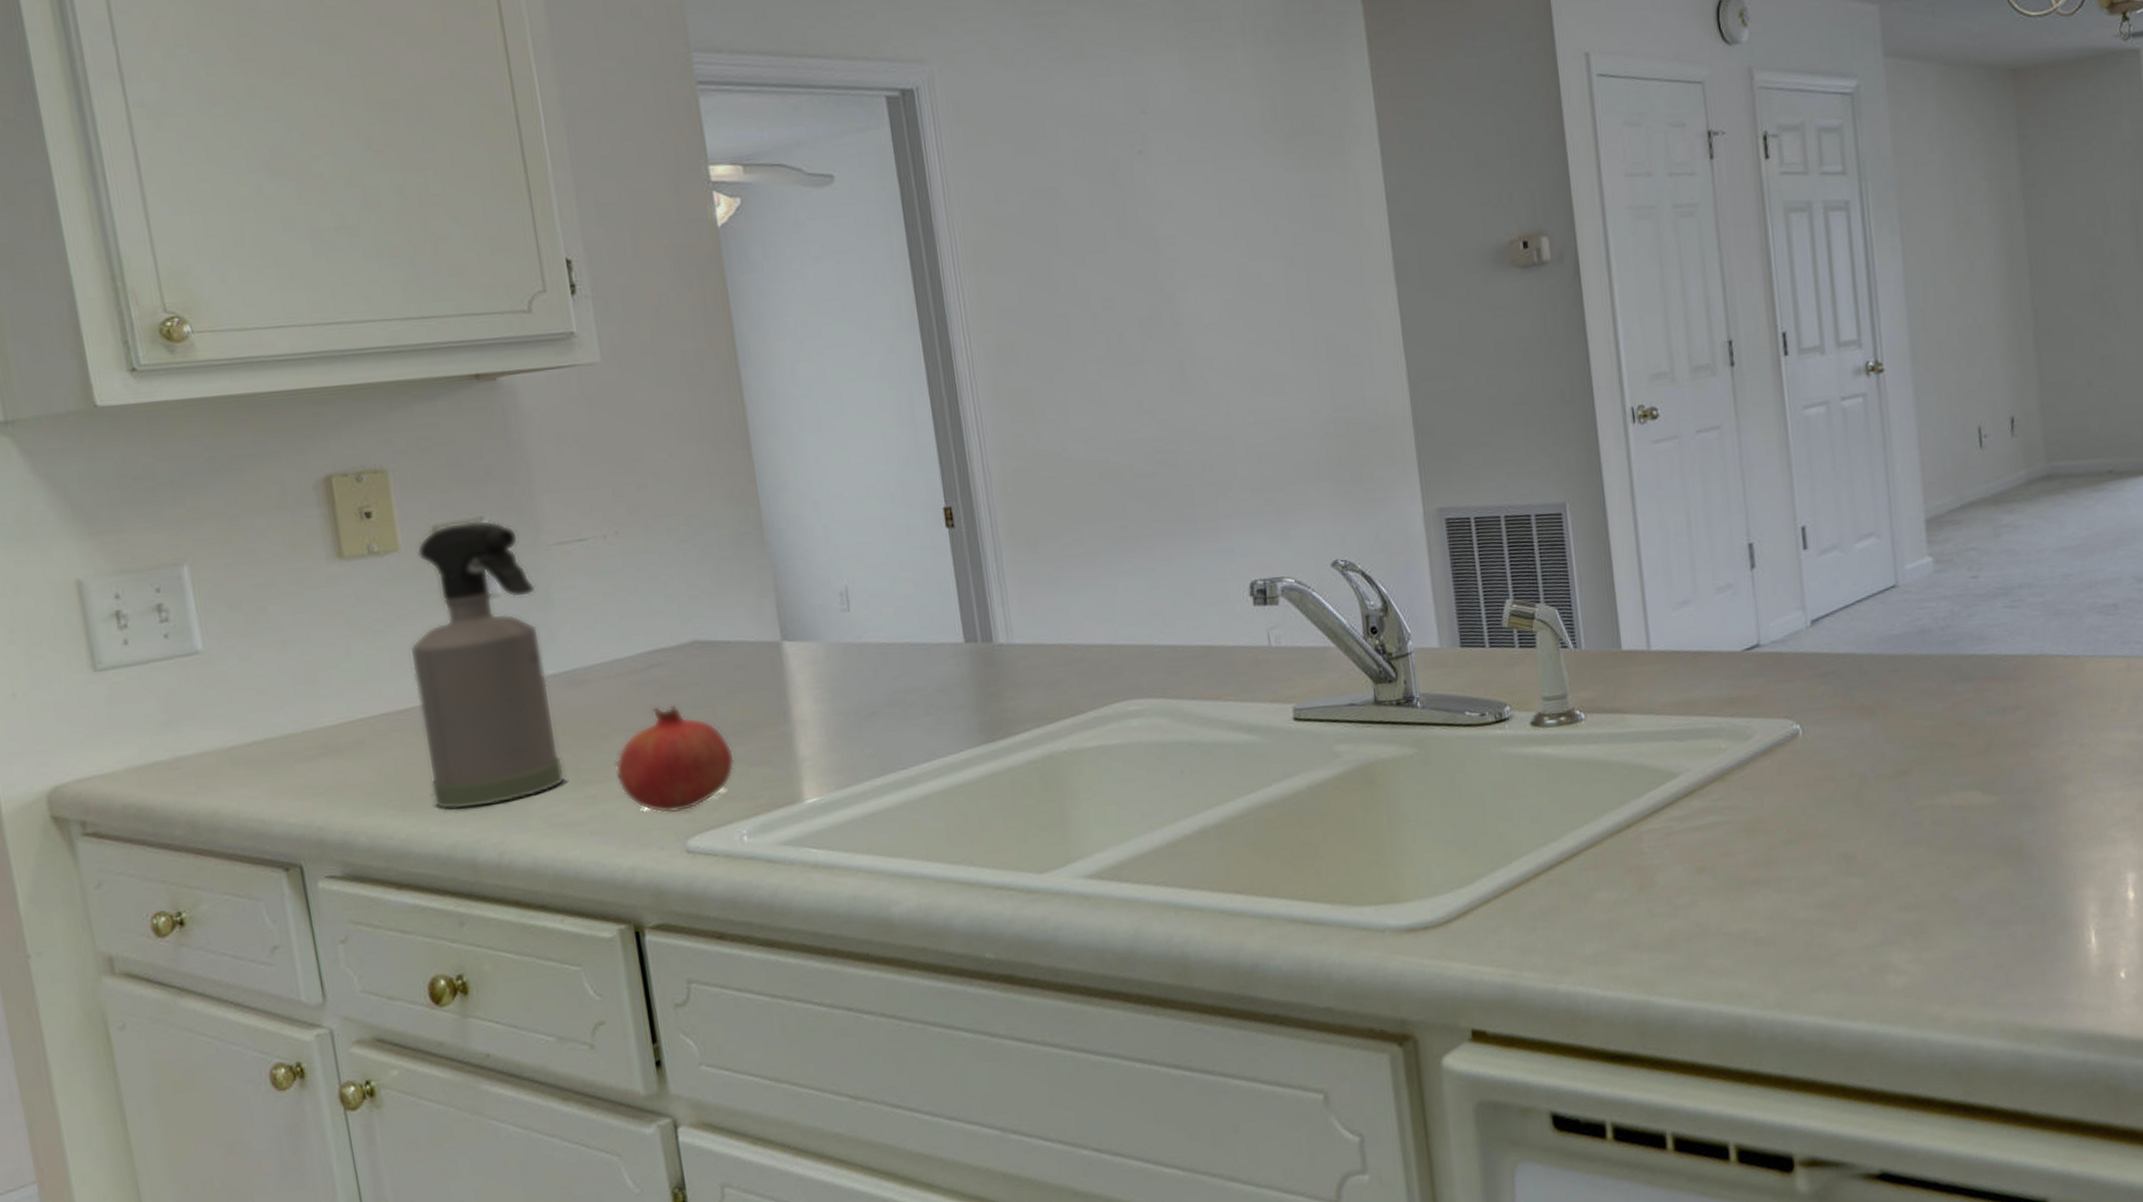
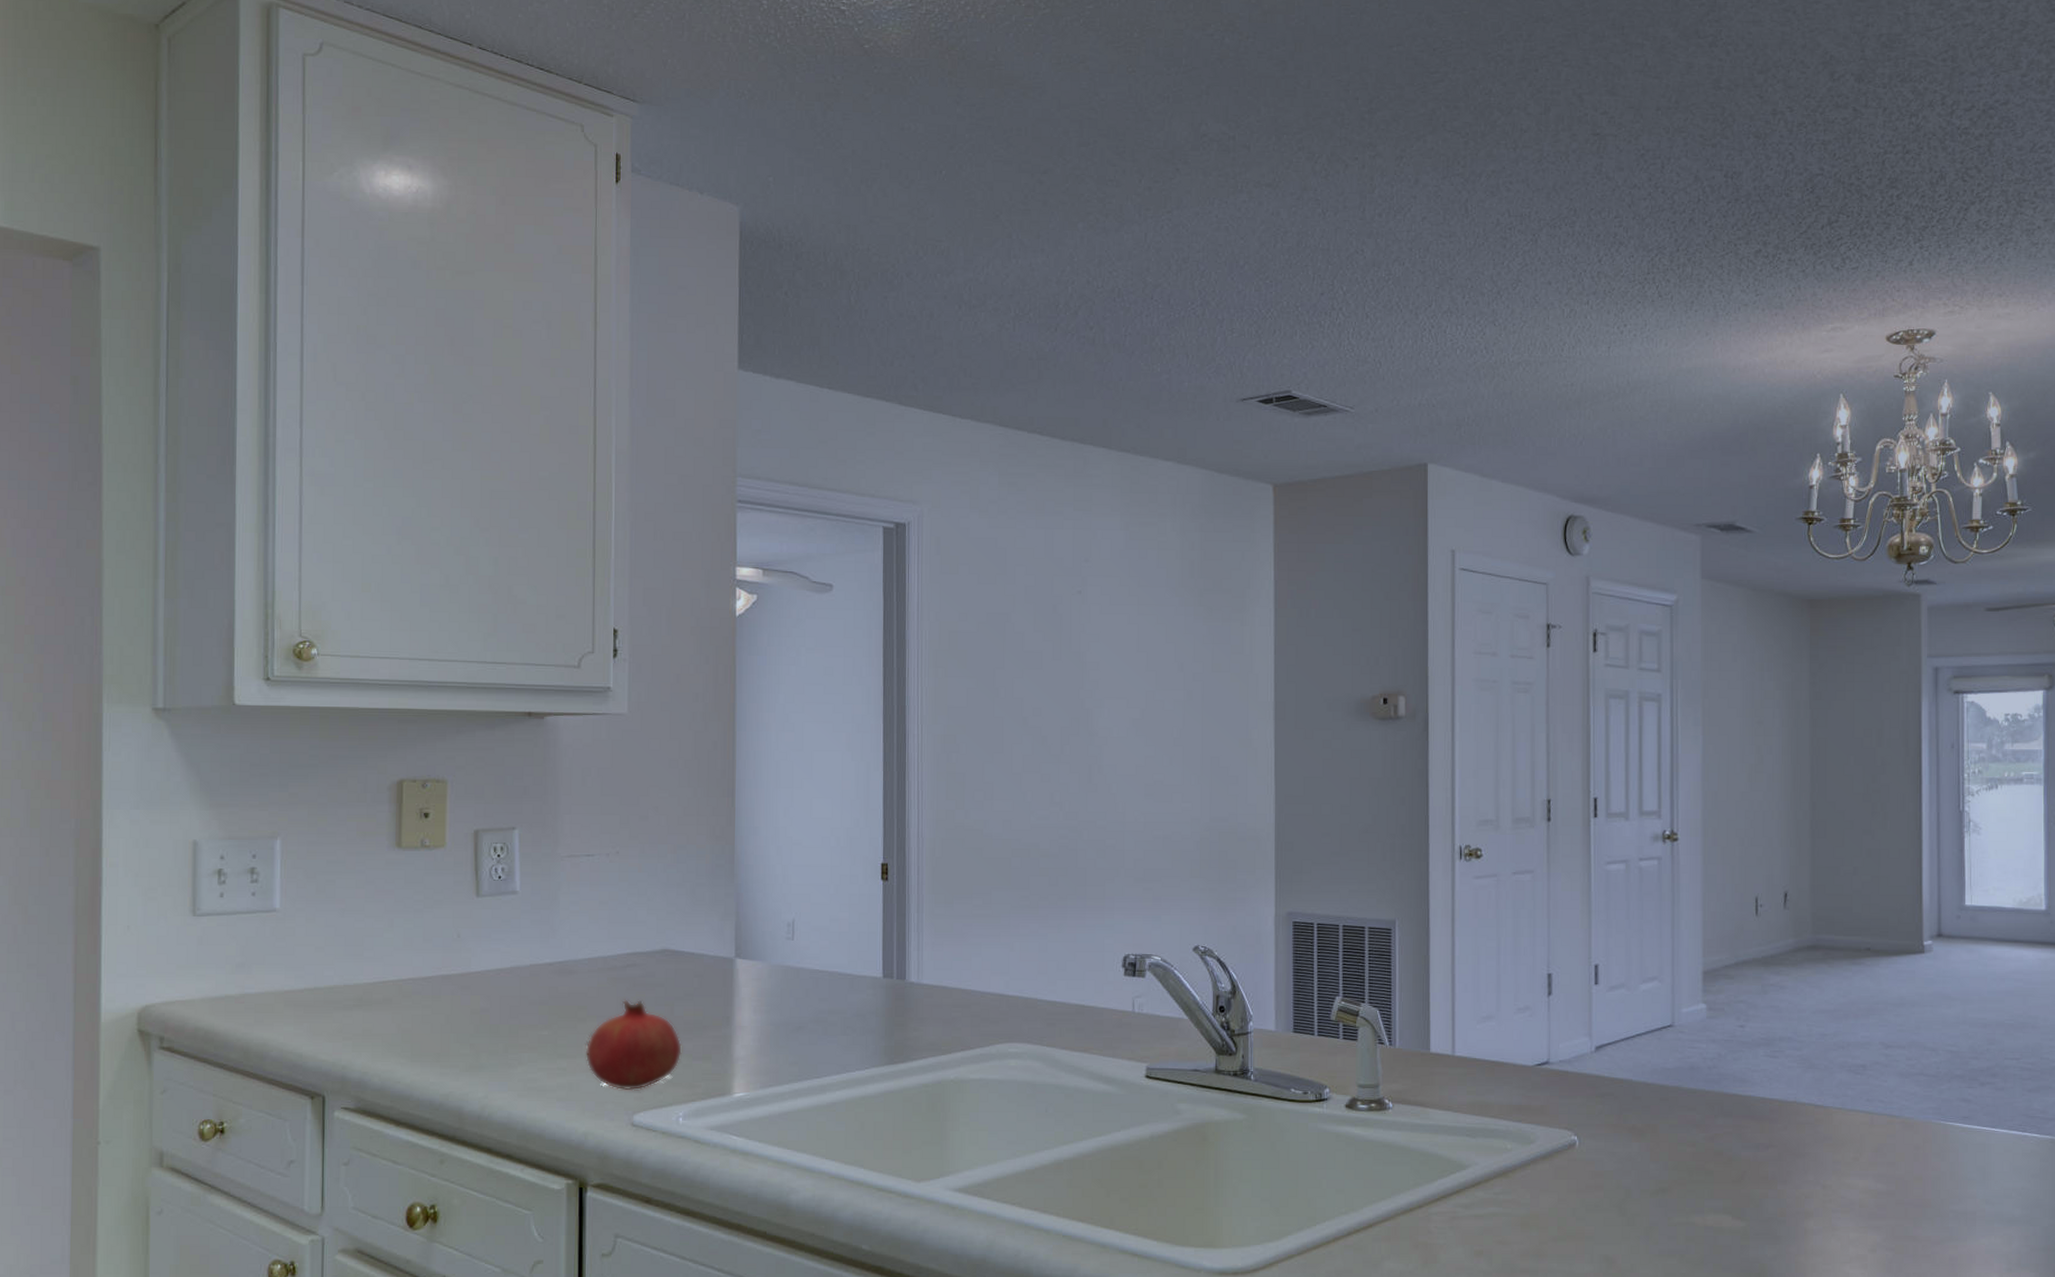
spray bottle: present [410,519,566,810] -> none [436,829,547,1066]

